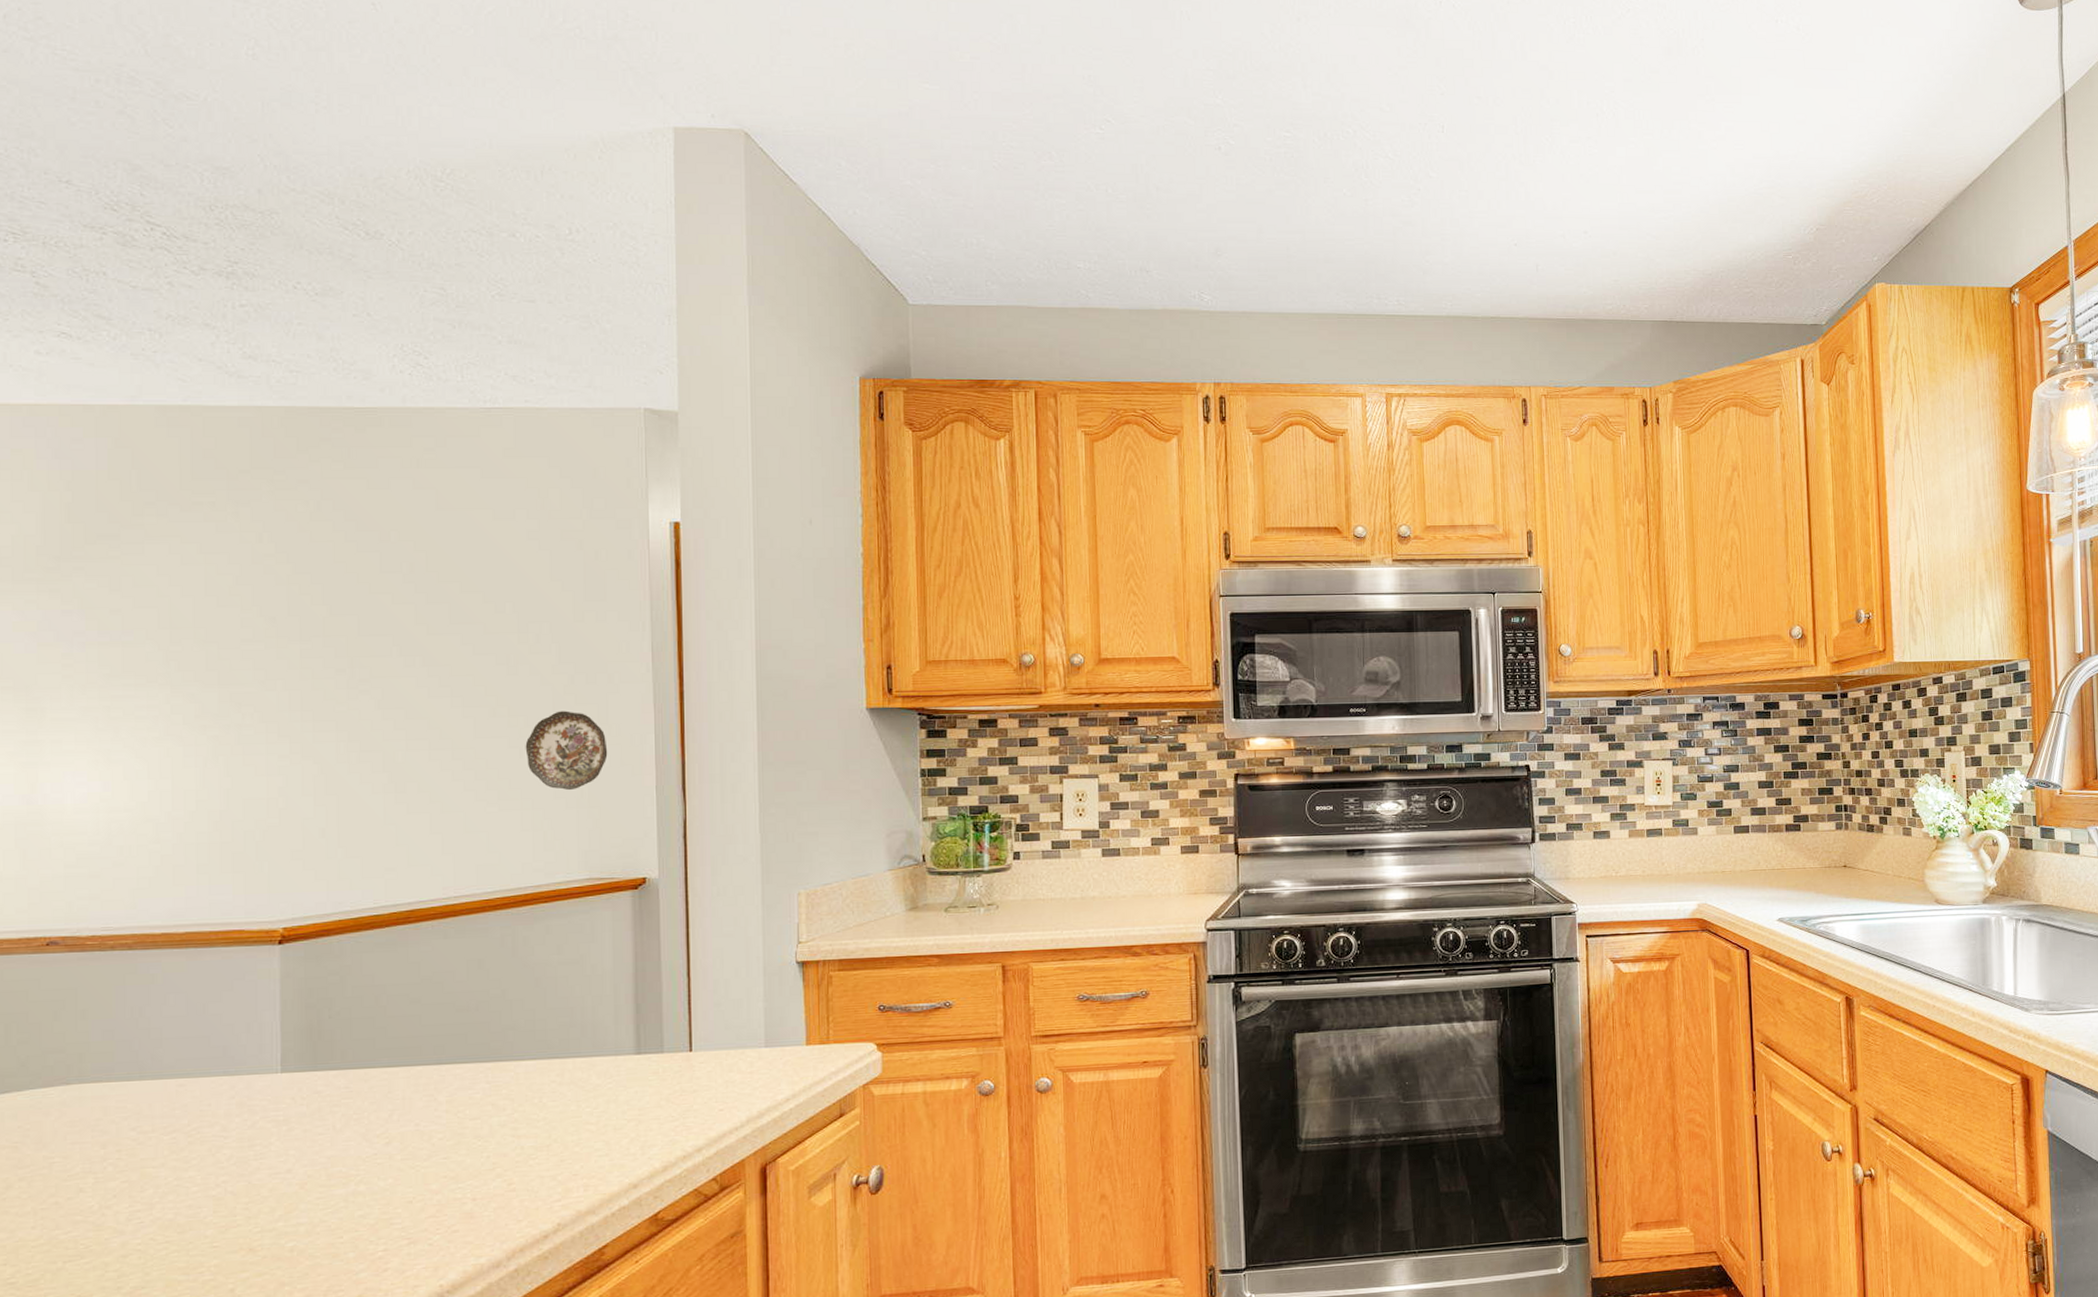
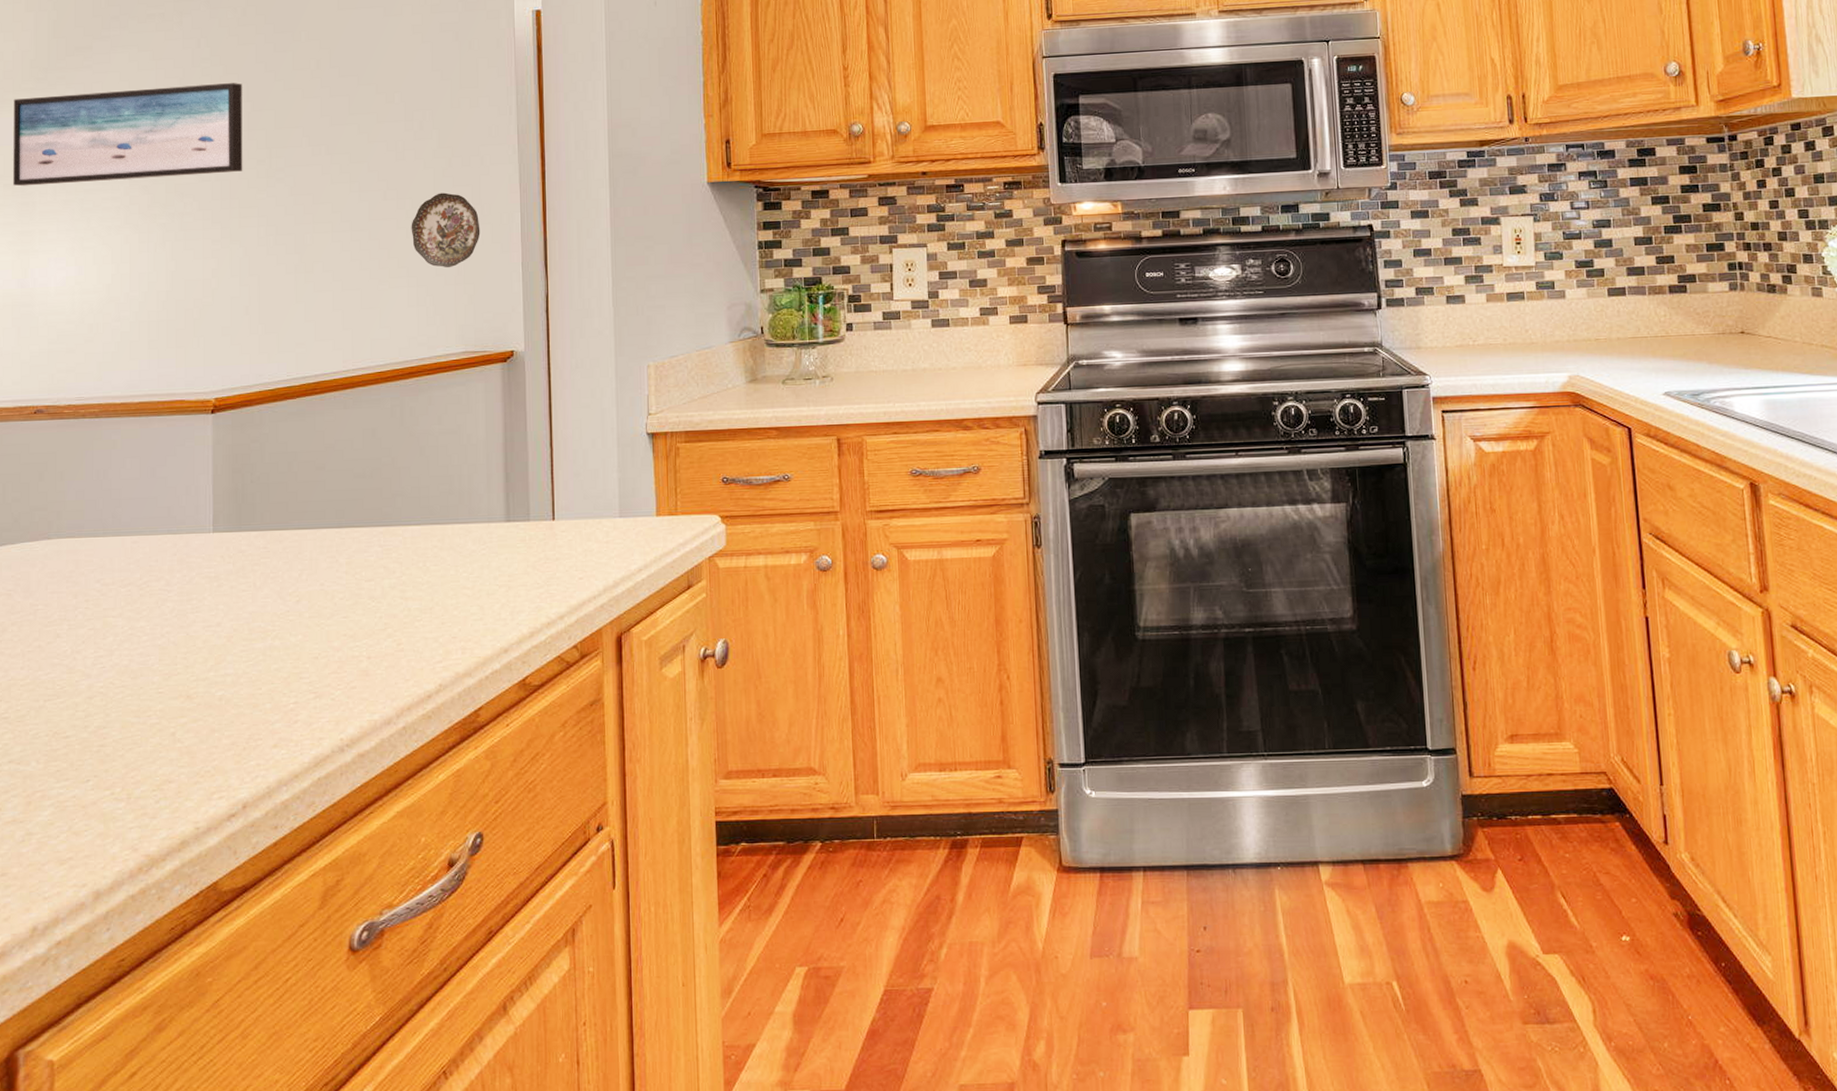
wall art: none [13,583,318,690] -> present [13,83,243,187]

